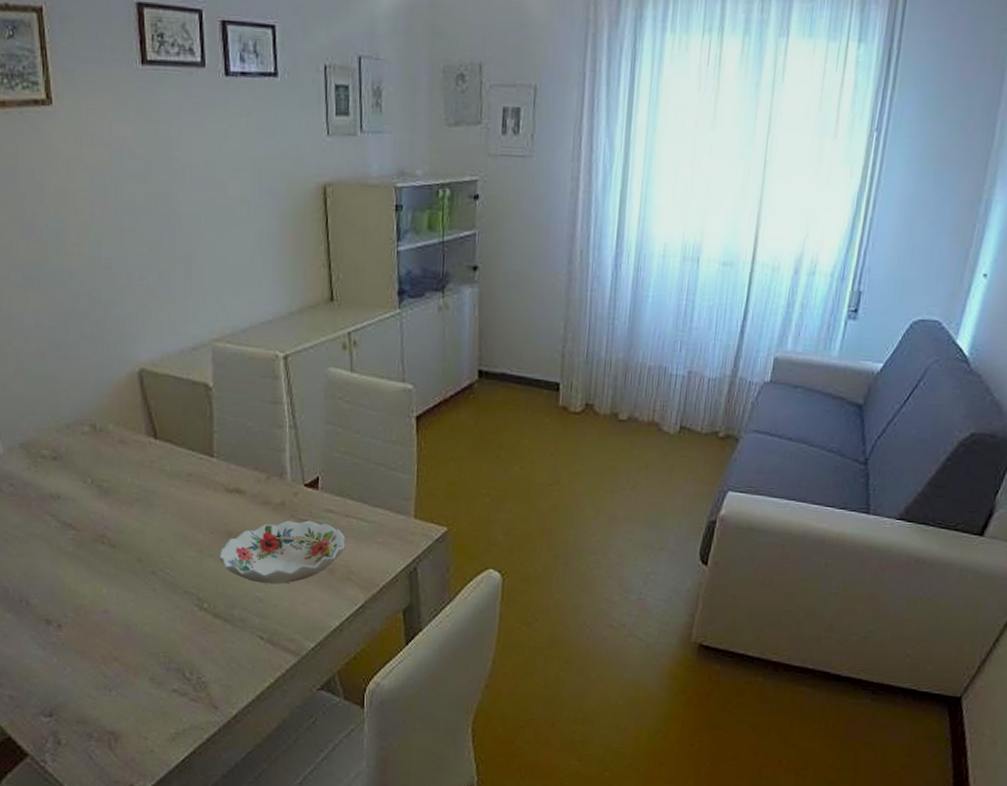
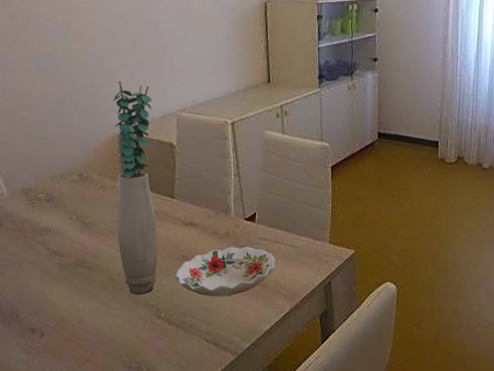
vase: none [127,299,196,579] -> present [112,81,158,294]

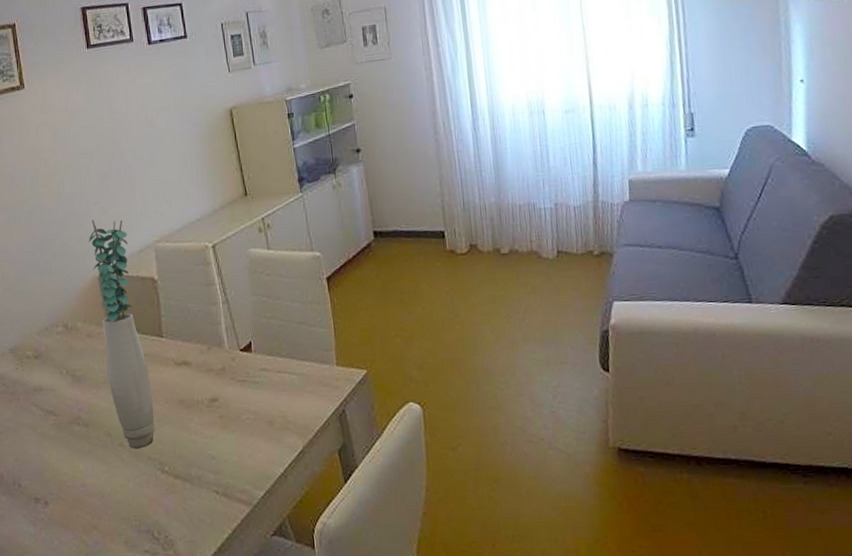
decorative bowl: present [175,246,276,297] -> none [174,380,281,442]

